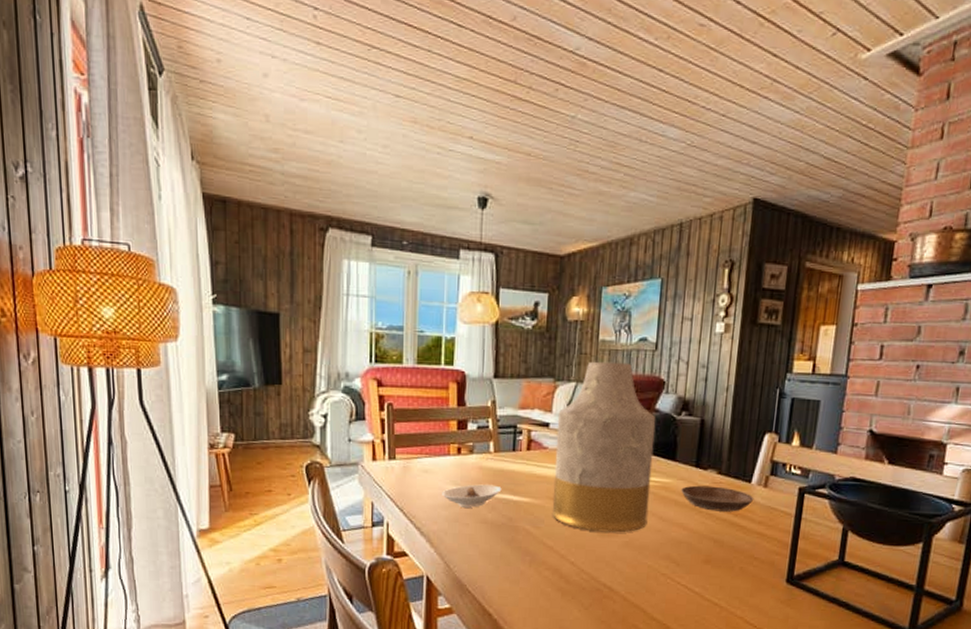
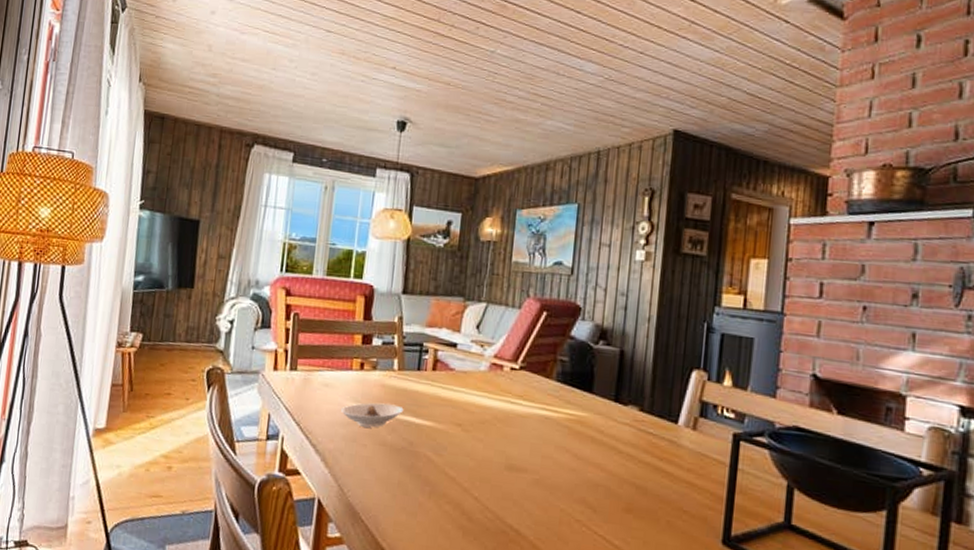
vase: present [552,361,656,533] -> none [455,282,571,469]
saucer: present [681,485,754,512] -> none [598,421,682,456]

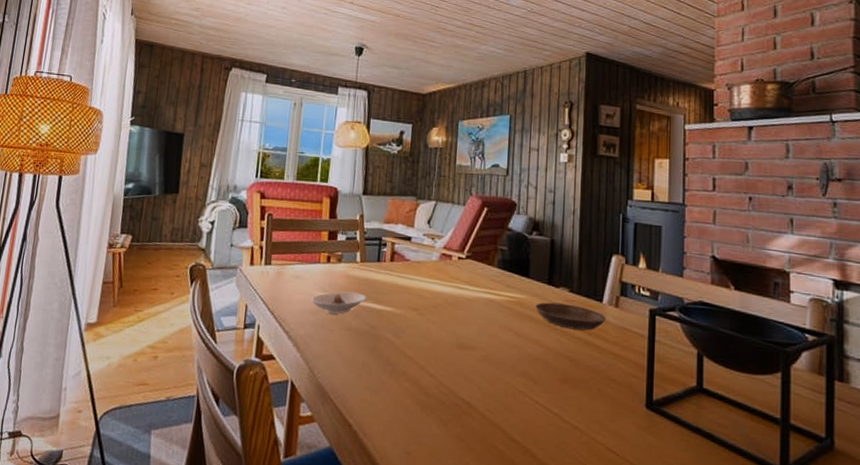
saucer: none [598,421,682,456] -> present [535,302,607,331]

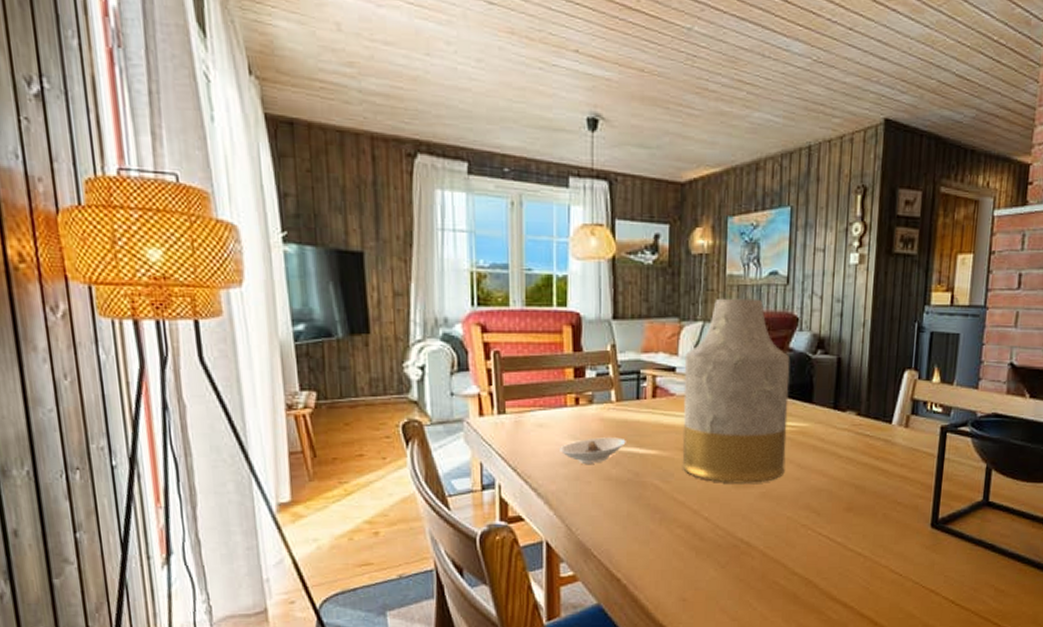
vase: none [412,183,509,346] -> present [682,298,791,483]
saucer: present [535,302,607,331] -> none [819,428,895,455]

